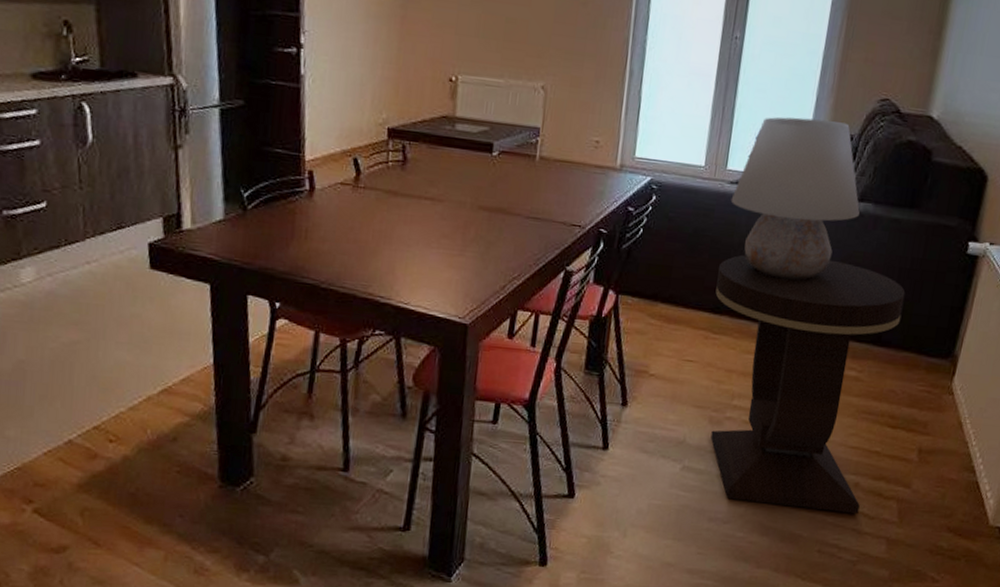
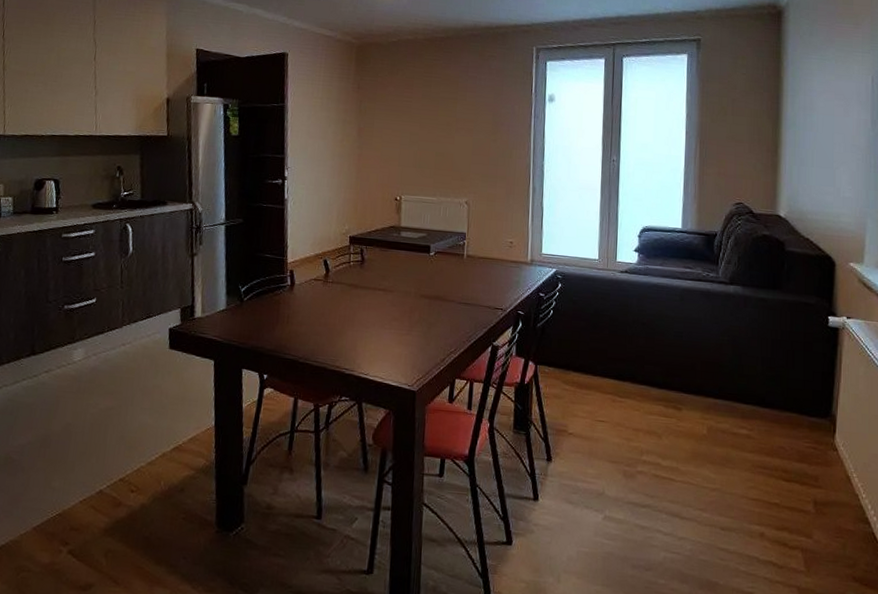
side table: present [710,254,906,514] -> none [618,330,780,563]
table lamp: present [730,117,860,281] -> none [622,219,731,351]

